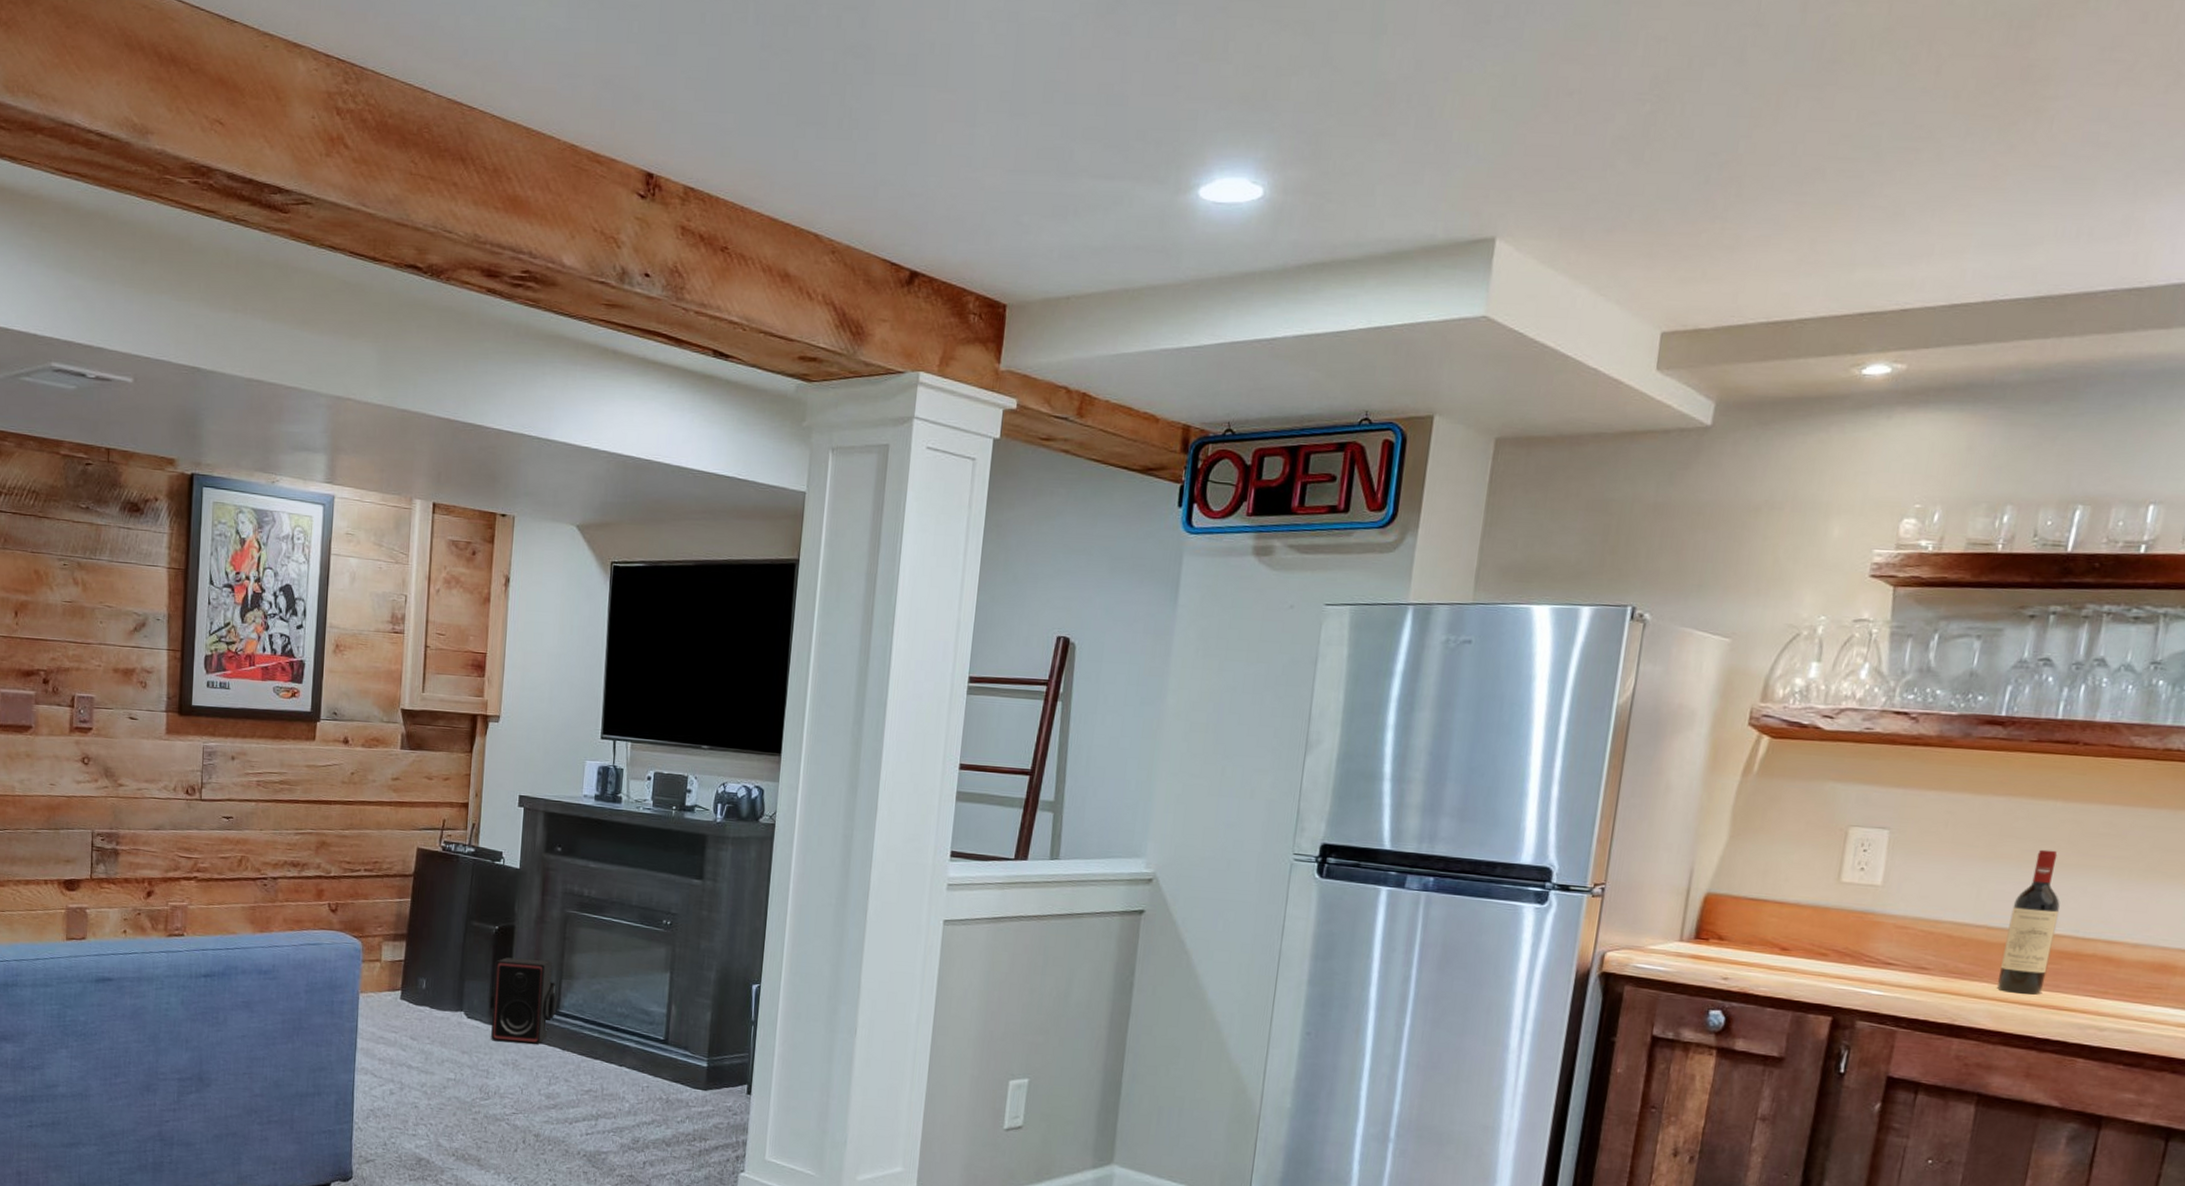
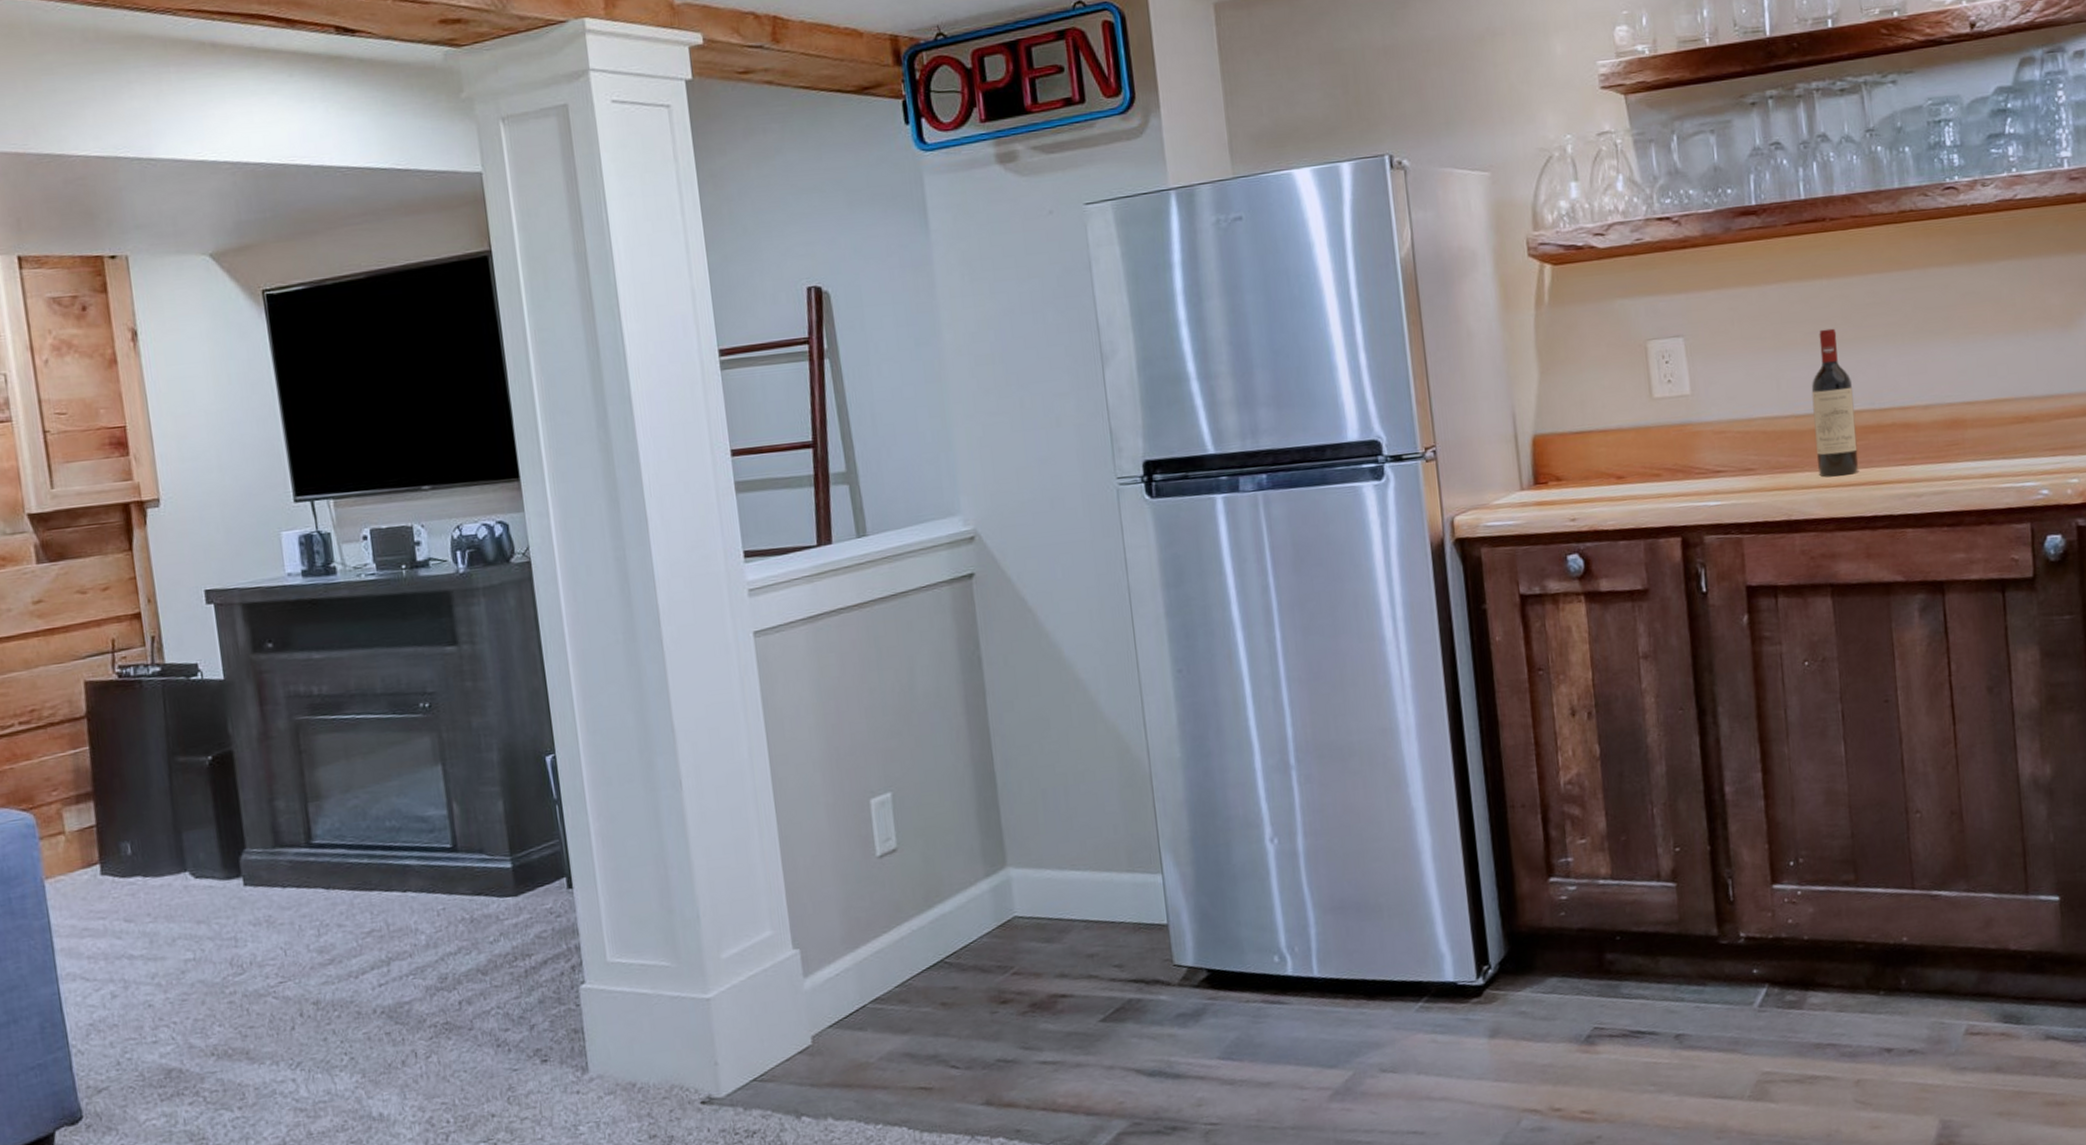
stereo: present [489,957,557,1044] -> none [217,784,308,899]

